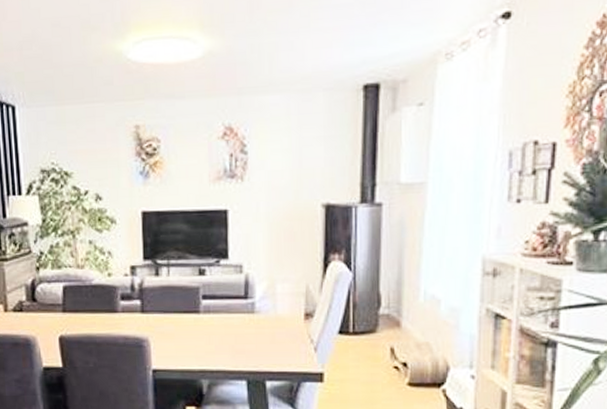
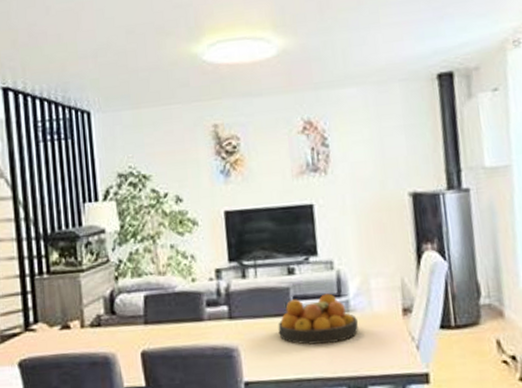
fruit bowl: none [186,295,261,341] -> present [278,293,358,345]

